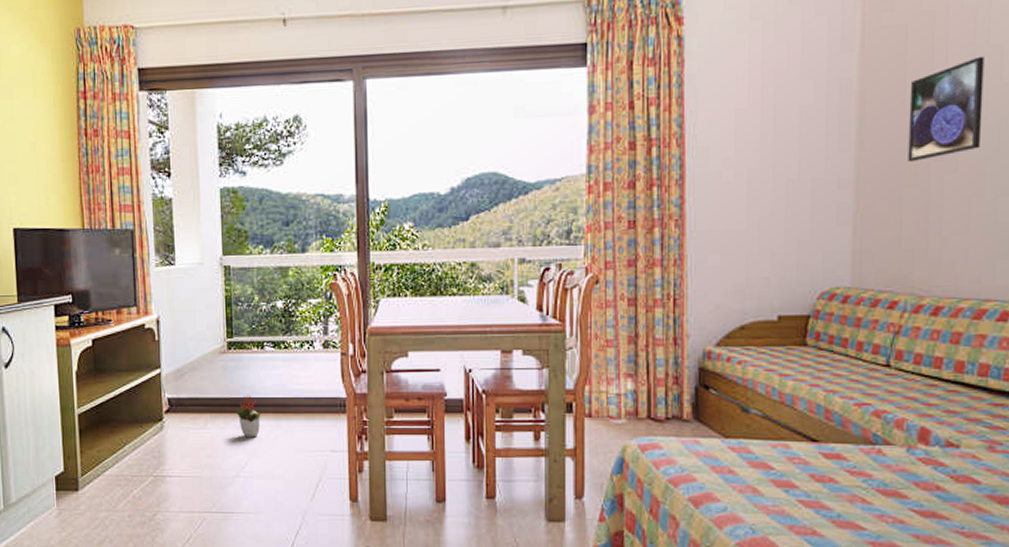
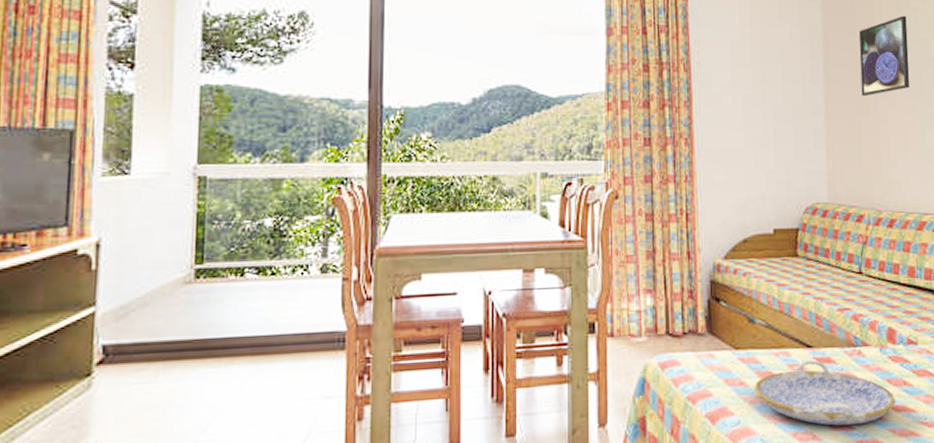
decorative plant: present [237,395,261,437] -> none [201,334,234,389]
serving tray: none [744,455,924,526] -> present [753,360,896,426]

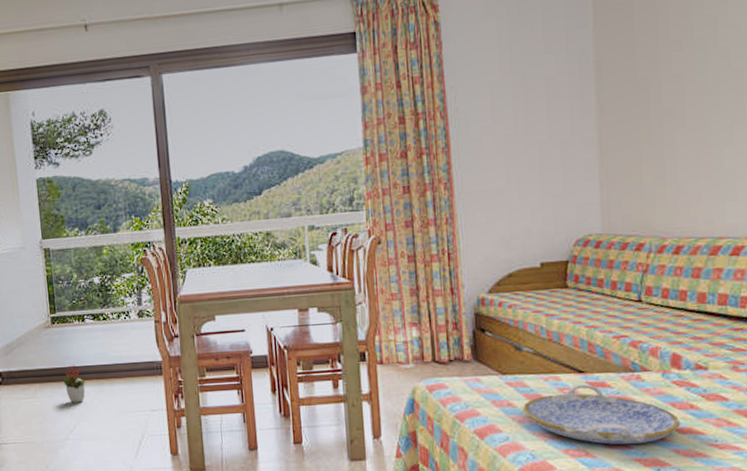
decorative plant: none [201,334,234,389] -> present [63,364,85,403]
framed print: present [858,15,910,97] -> none [639,25,704,121]

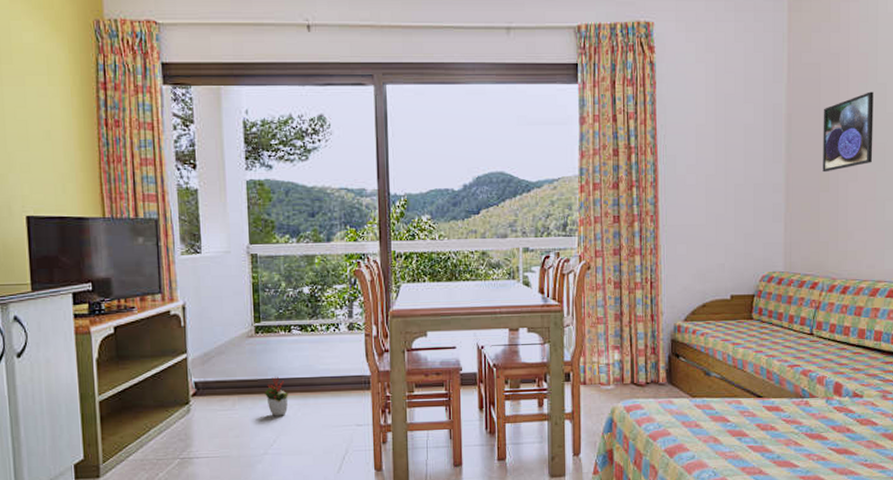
serving tray: present [522,384,681,445] -> none [707,408,839,464]
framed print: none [639,25,704,121] -> present [822,91,874,173]

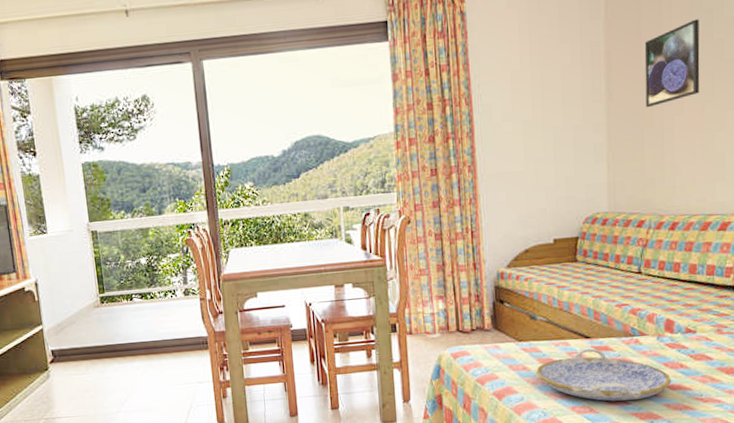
decorative plant: present [265,376,288,416] -> none [113,341,135,378]
serving tray: none [707,408,839,464] -> present [535,348,672,402]

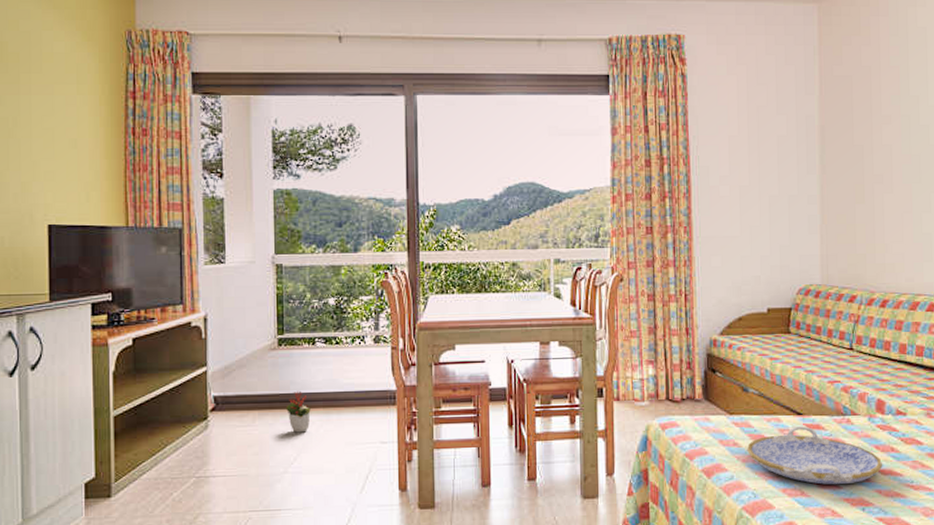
decorative plant: none [113,341,135,378] -> present [286,390,311,433]
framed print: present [644,19,700,108] -> none [856,104,908,184]

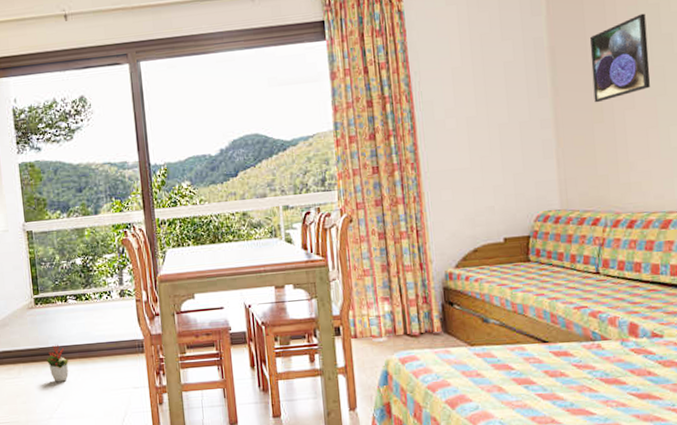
serving tray: present [746,426,883,485] -> none [490,354,640,412]
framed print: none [856,104,908,184] -> present [589,13,651,103]

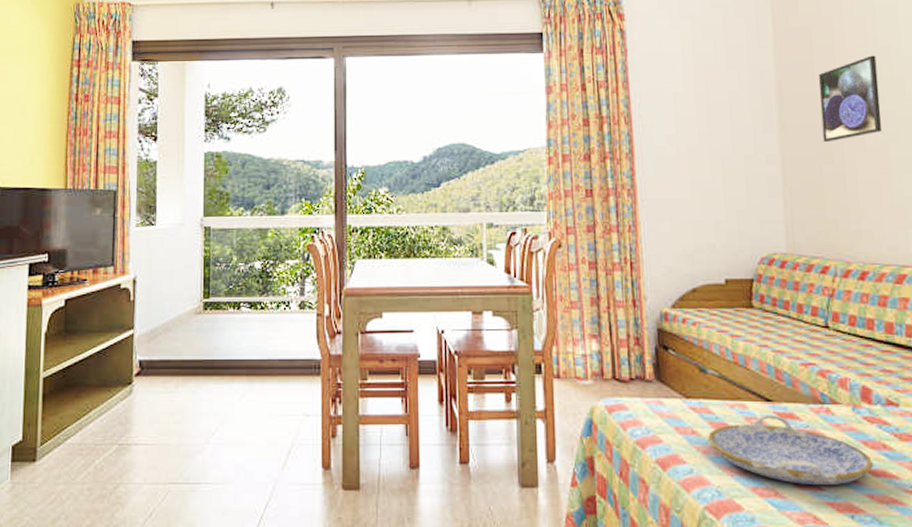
decorative plant: present [47,344,69,382] -> none [210,357,234,401]
serving tray: none [490,354,640,412] -> present [707,415,874,486]

